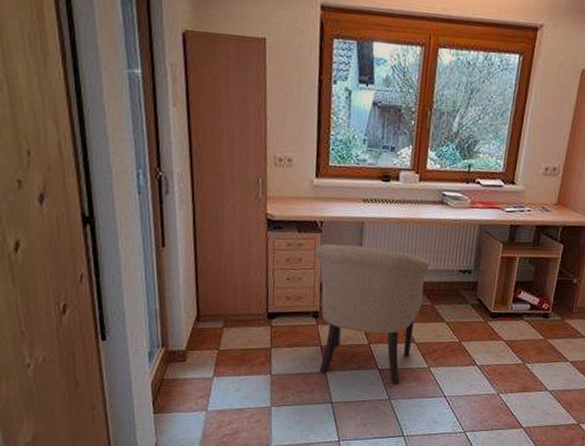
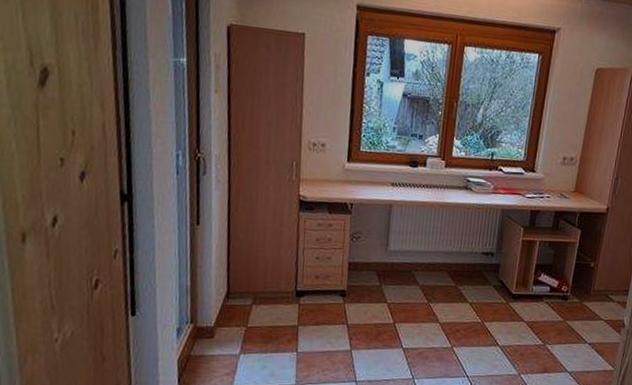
chair: present [315,244,430,385] -> none [344,225,454,364]

